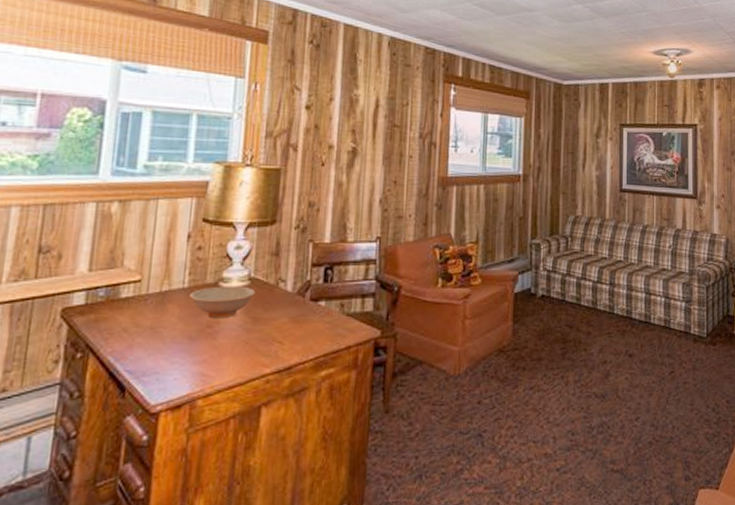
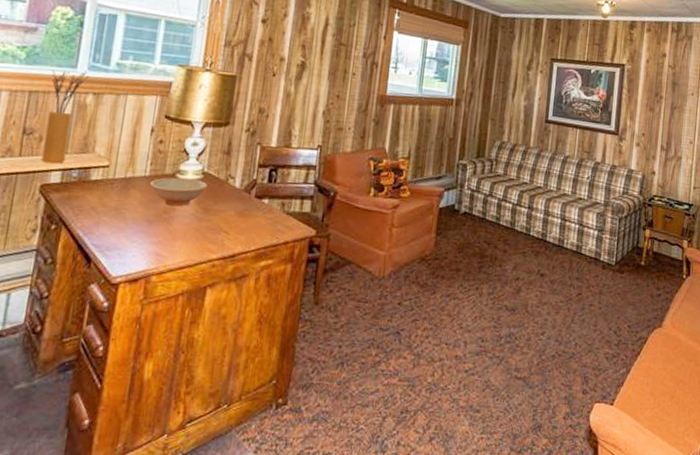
vase: none [61,176,113,284] -> present [41,69,89,165]

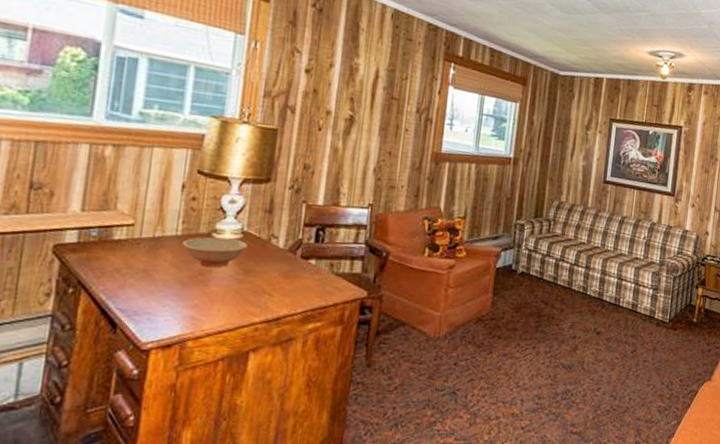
vase: present [41,69,89,165] -> none [53,117,107,223]

